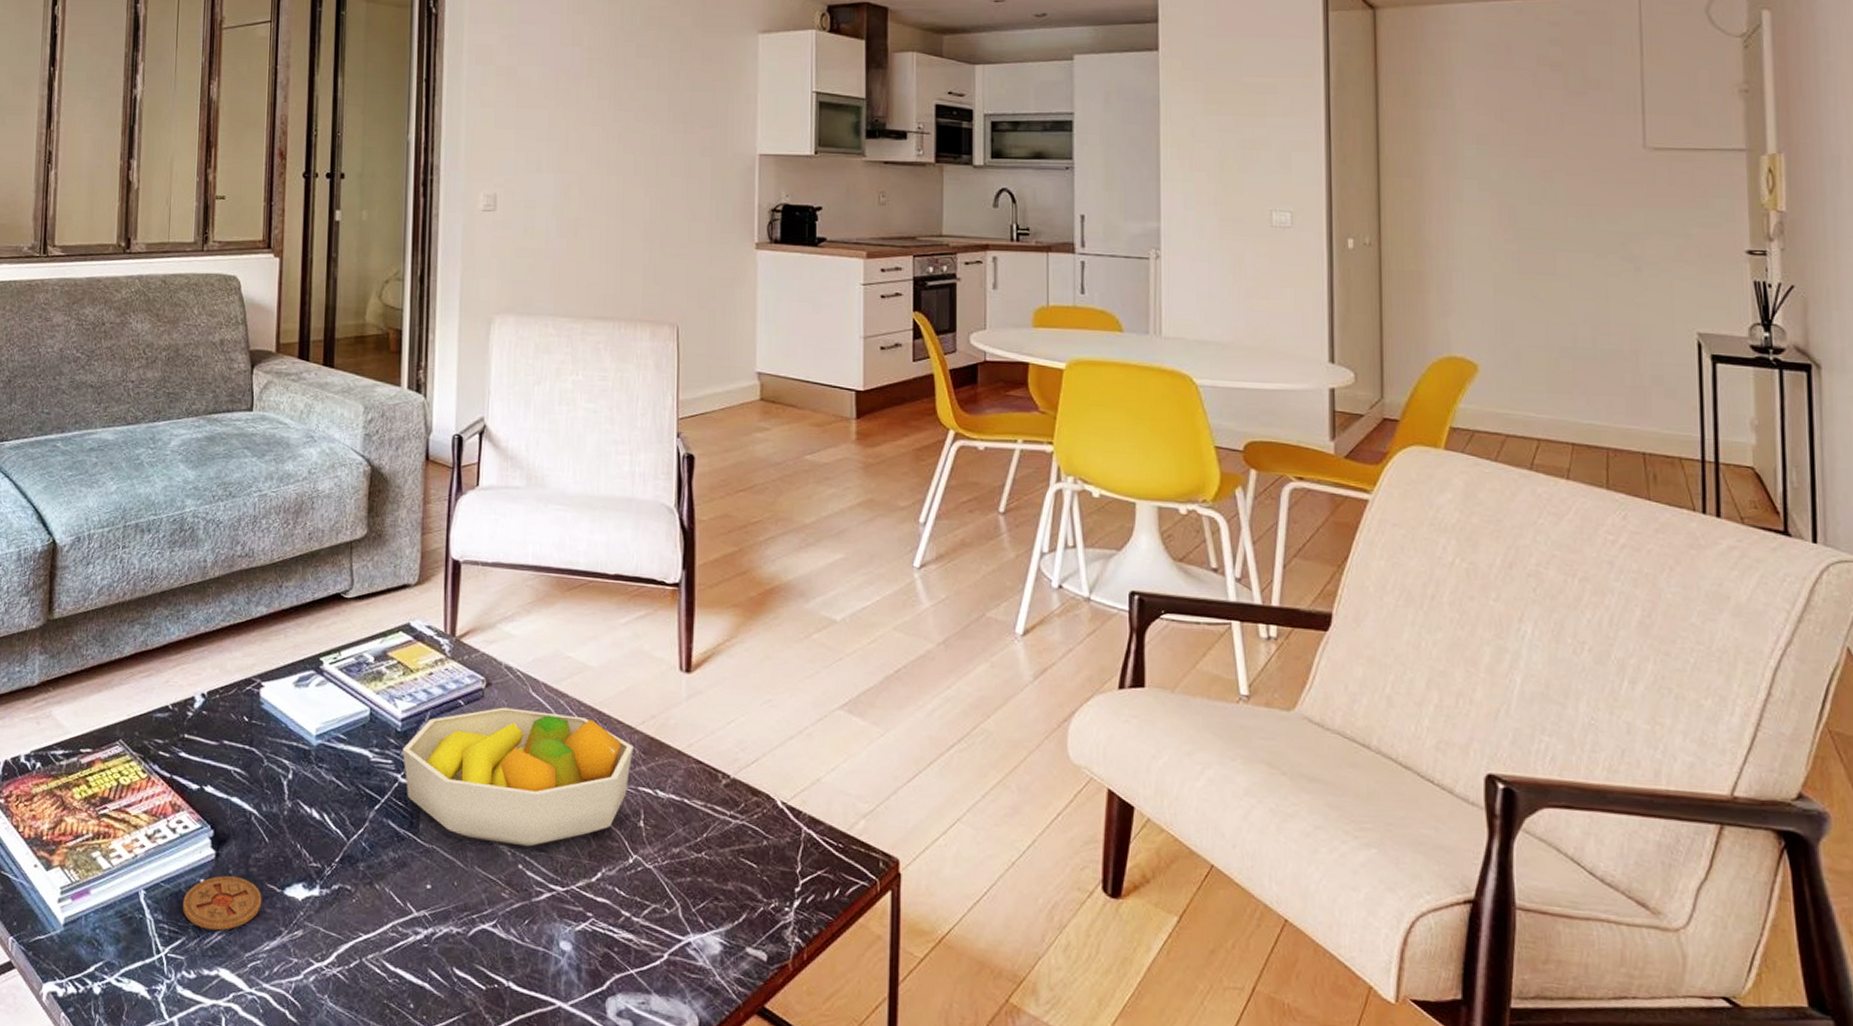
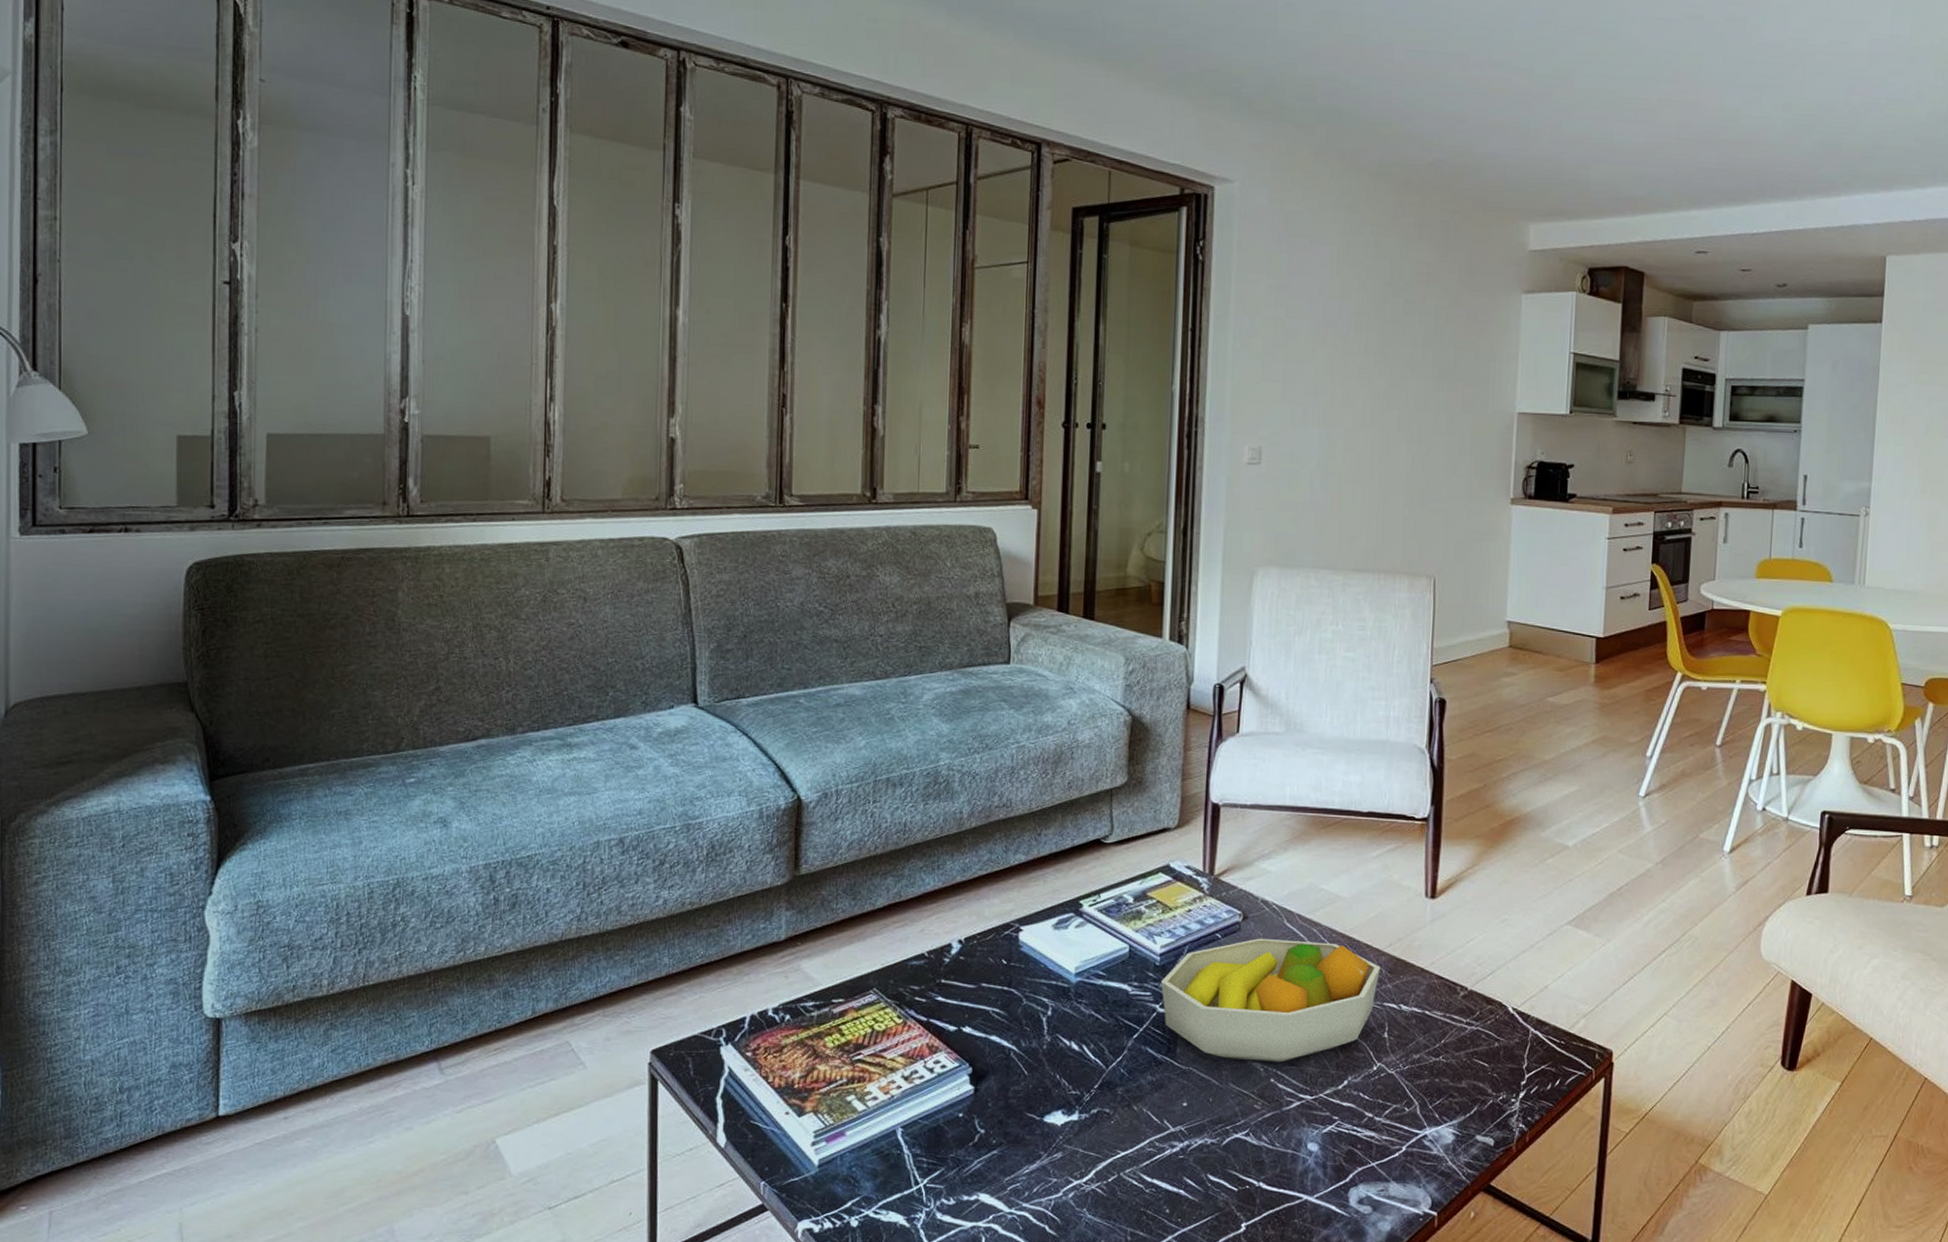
coaster: present [183,876,262,931] -> none [941,1109,1022,1159]

